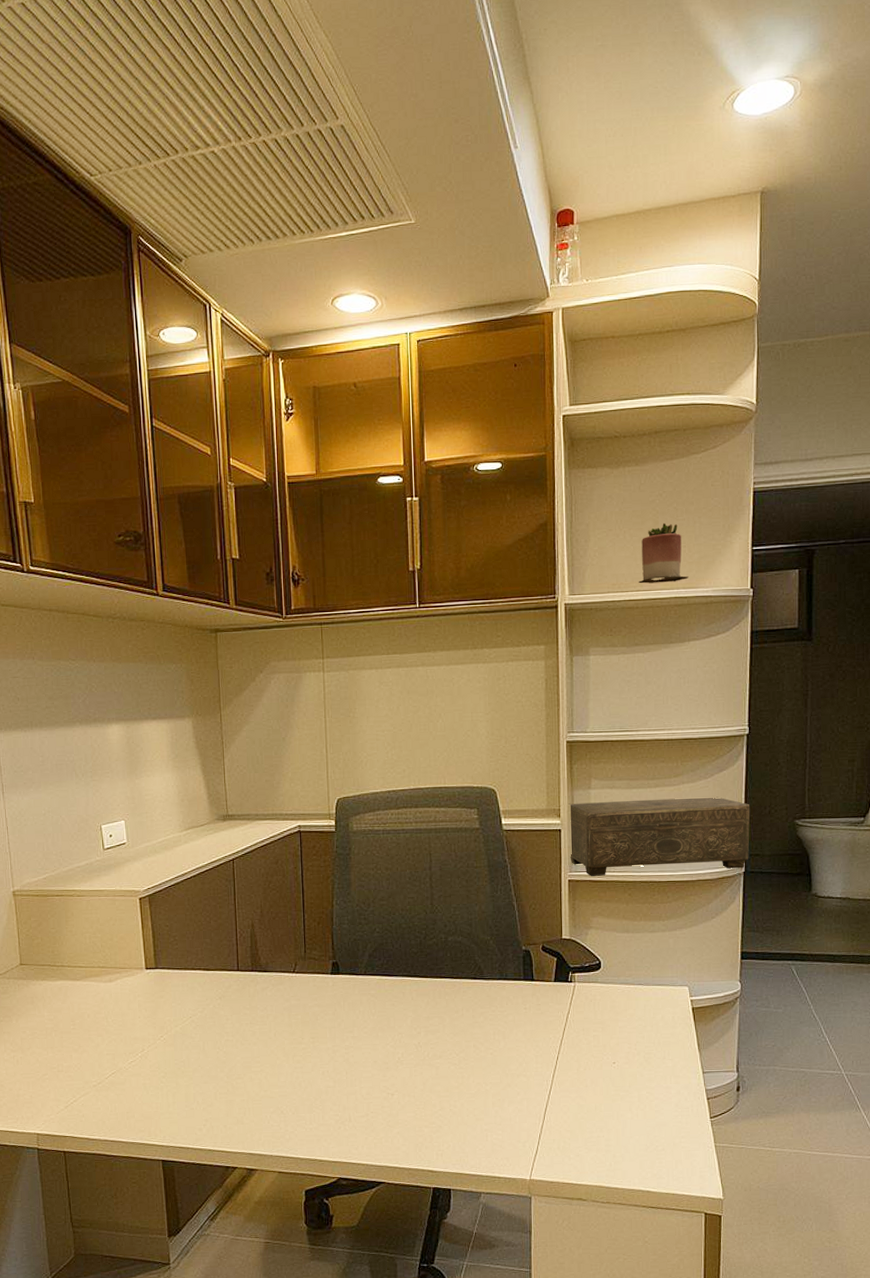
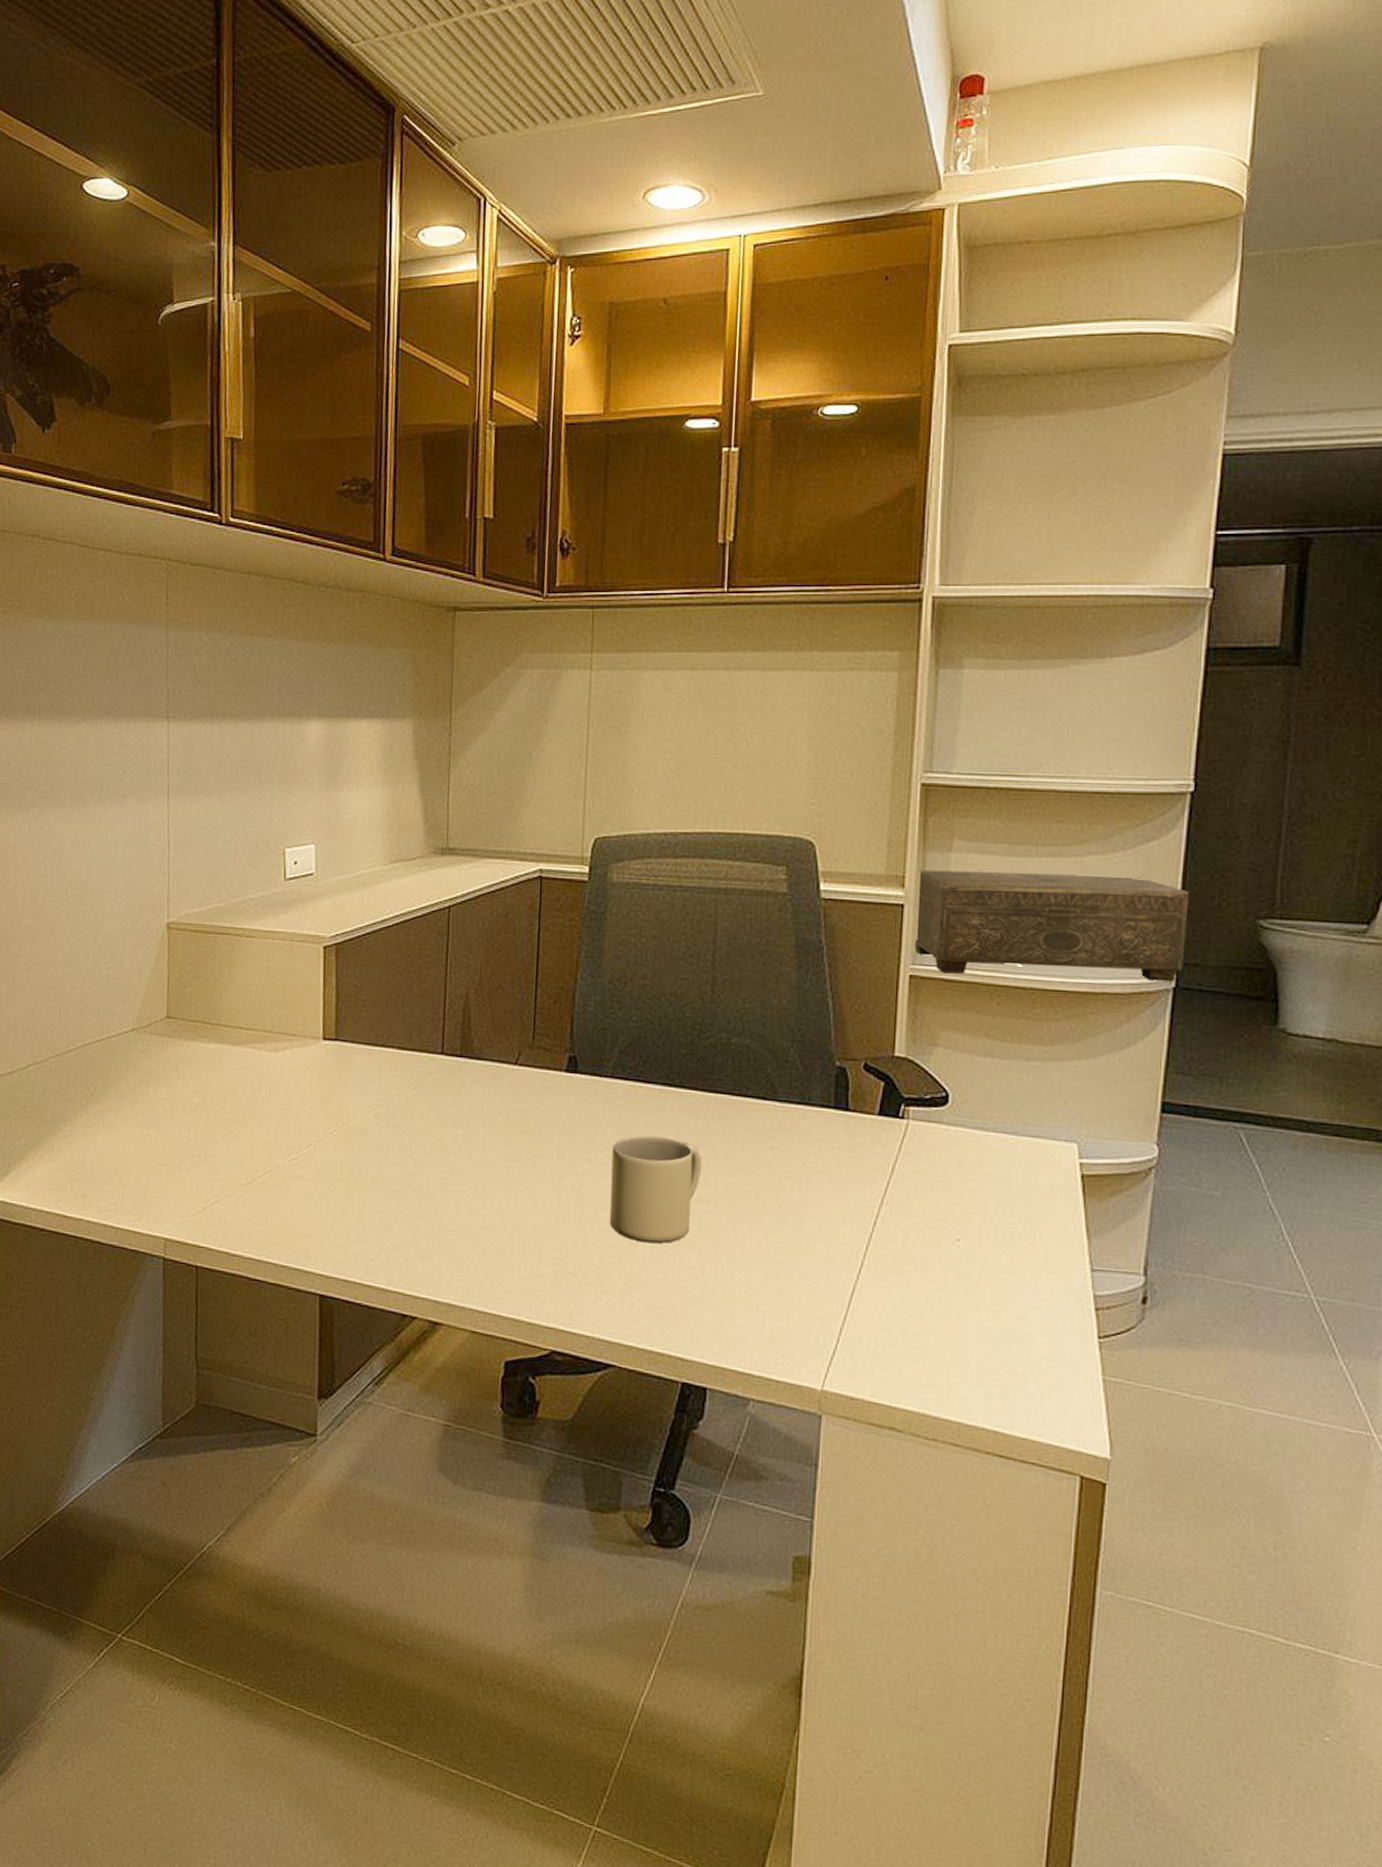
mug: none [369,1014,434,1092] -> present [609,1135,702,1244]
succulent planter: present [638,522,689,584] -> none [1042,492,1117,575]

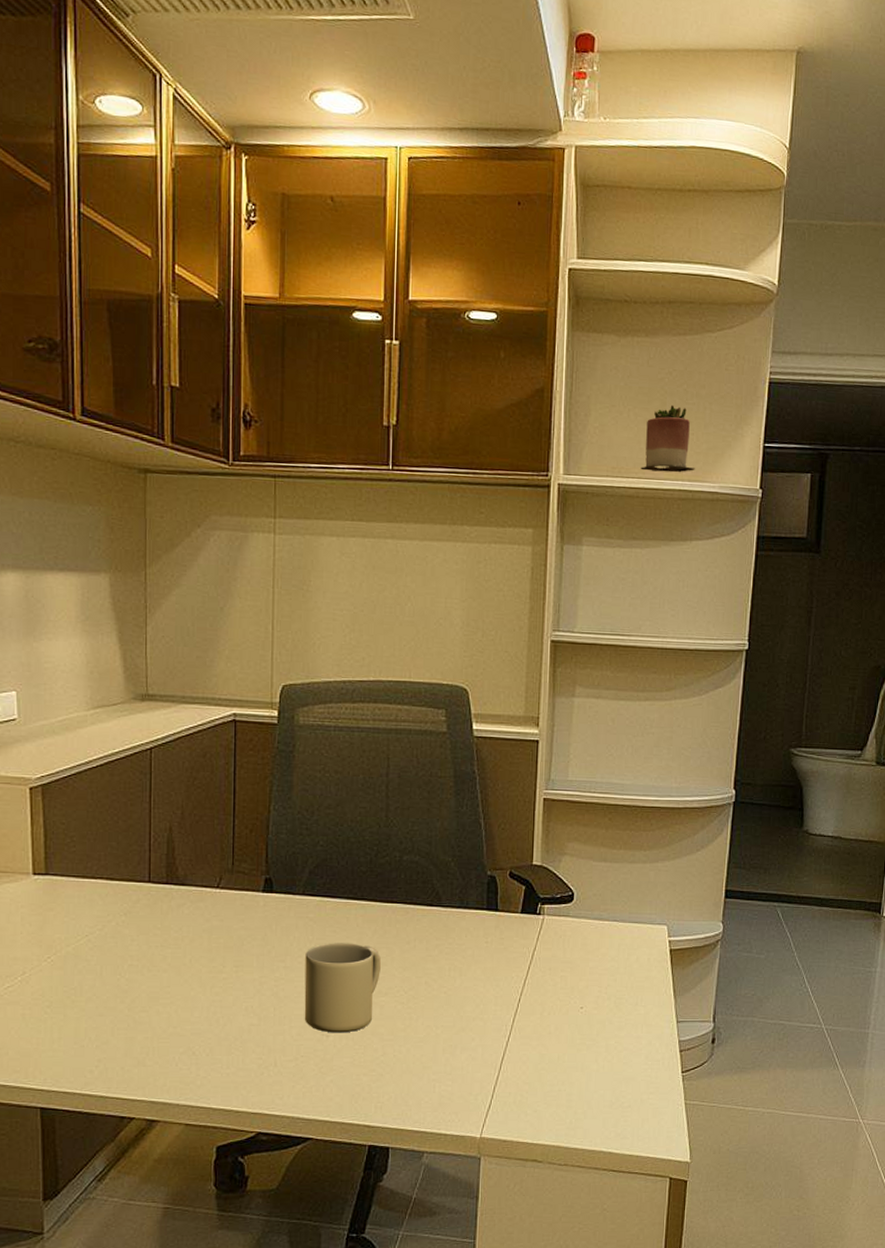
decorative box: present [913,869,1190,982] -> none [546,711,745,798]
succulent planter: none [1042,492,1117,575] -> present [640,404,695,473]

